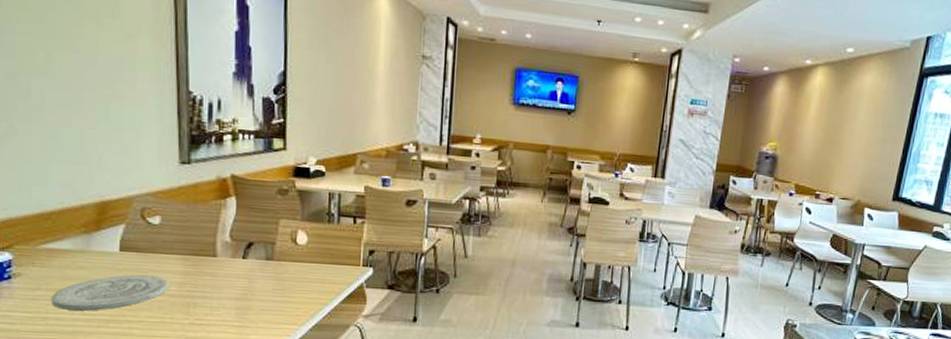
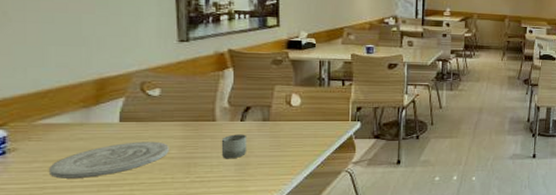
cup: none [221,273,250,302] -> present [221,134,248,159]

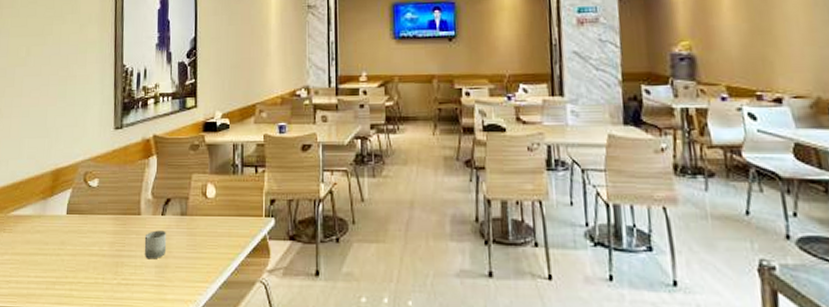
plate: present [49,141,169,179] -> none [14,236,102,273]

